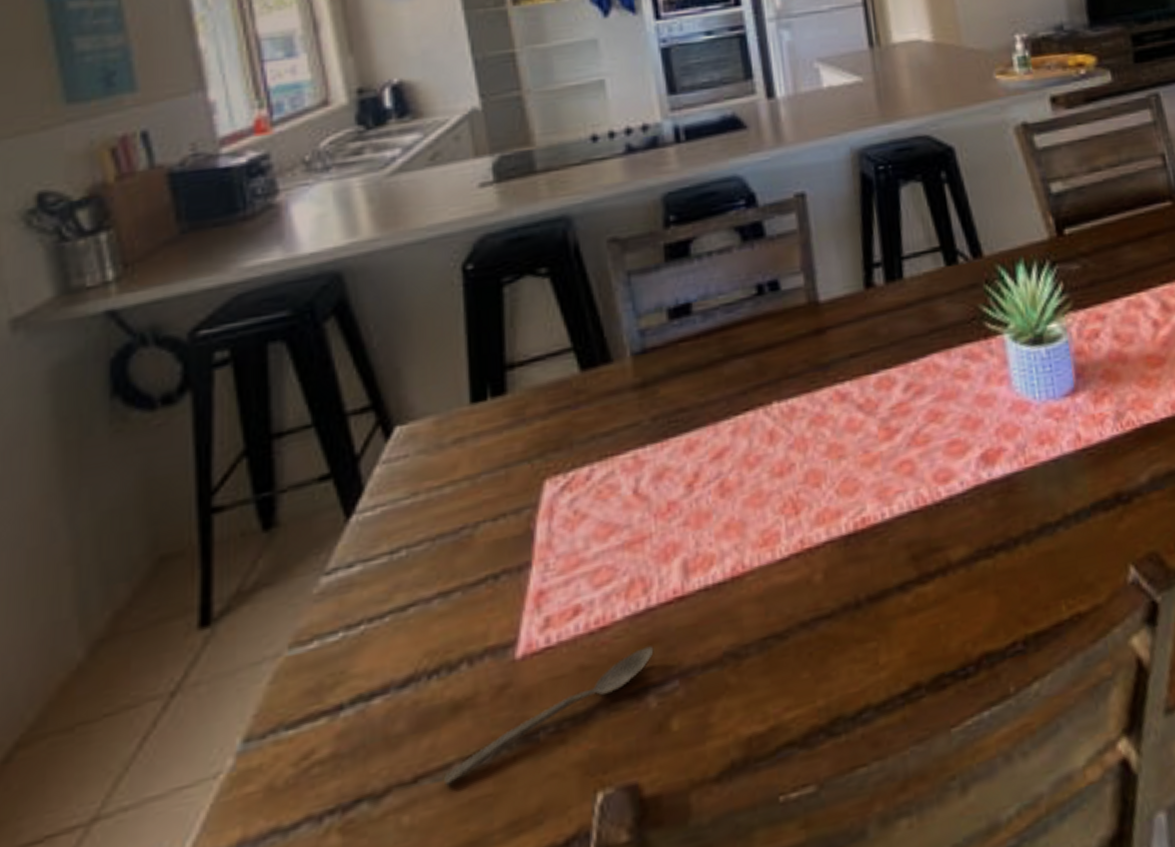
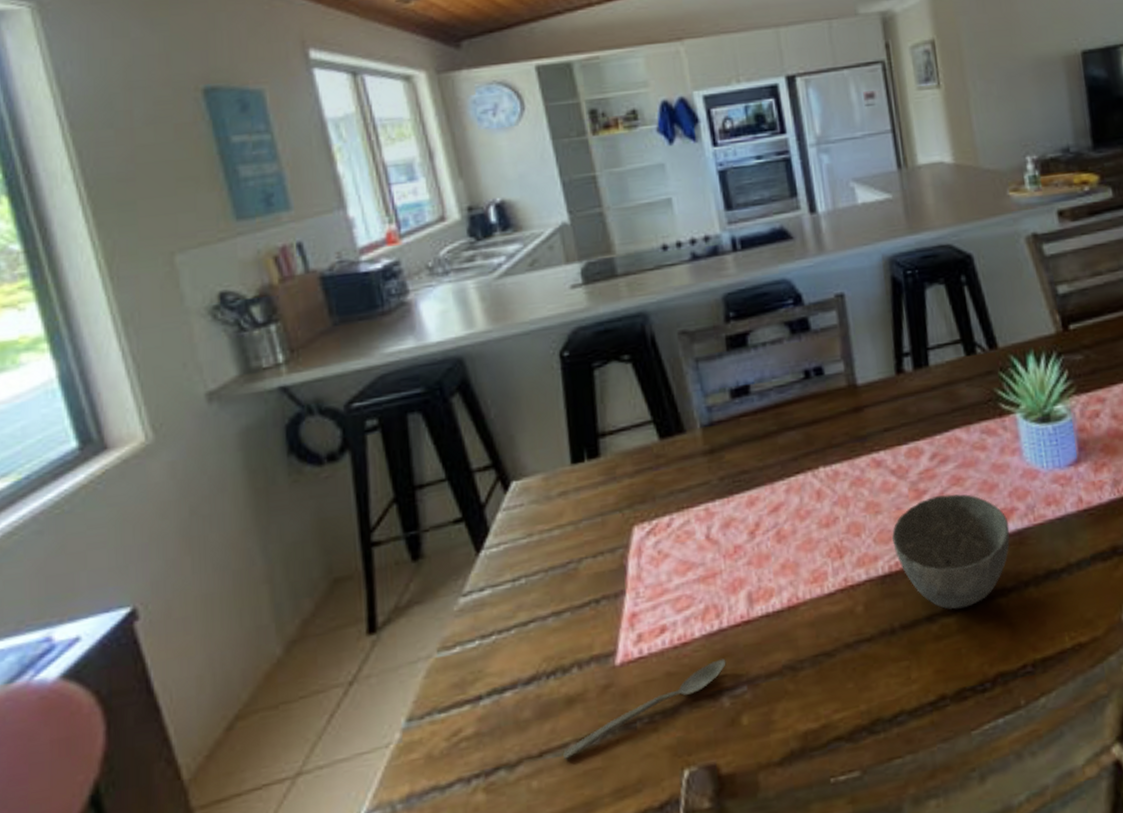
bowl: none [858,432,997,575] -> present [892,494,1010,610]

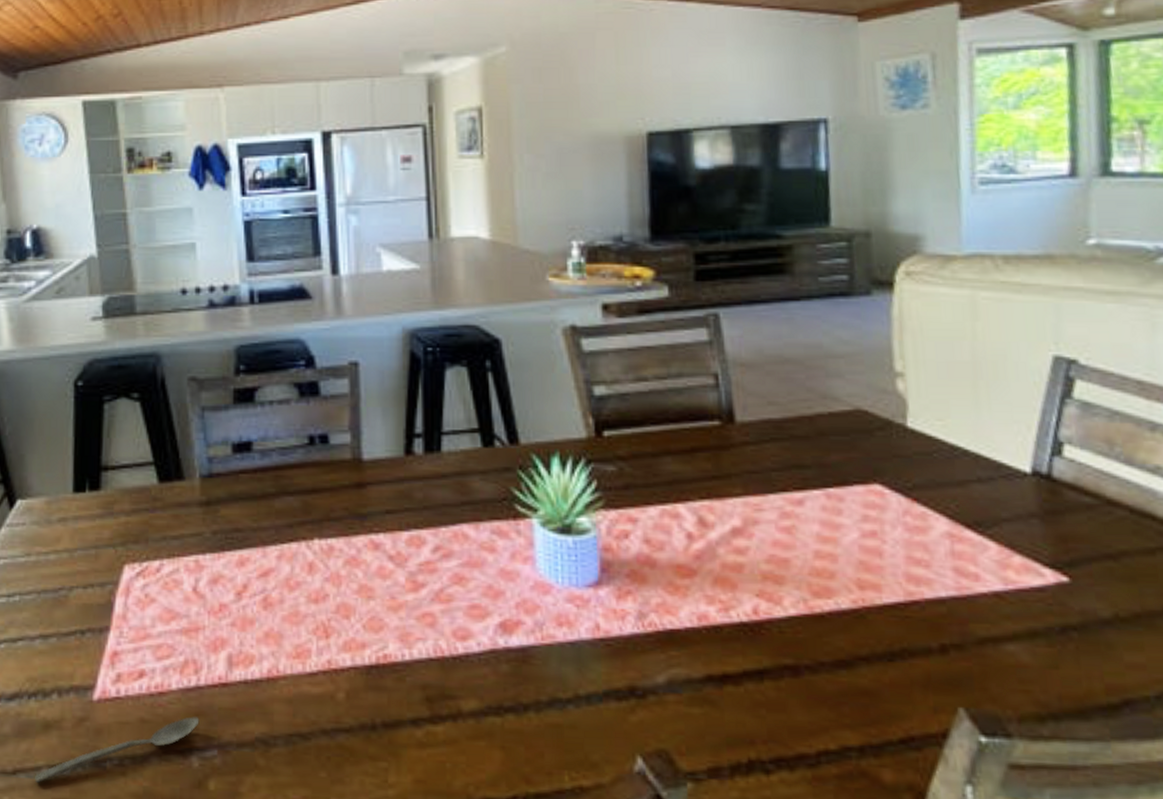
bowl: present [892,494,1010,610] -> none [383,592,513,719]

